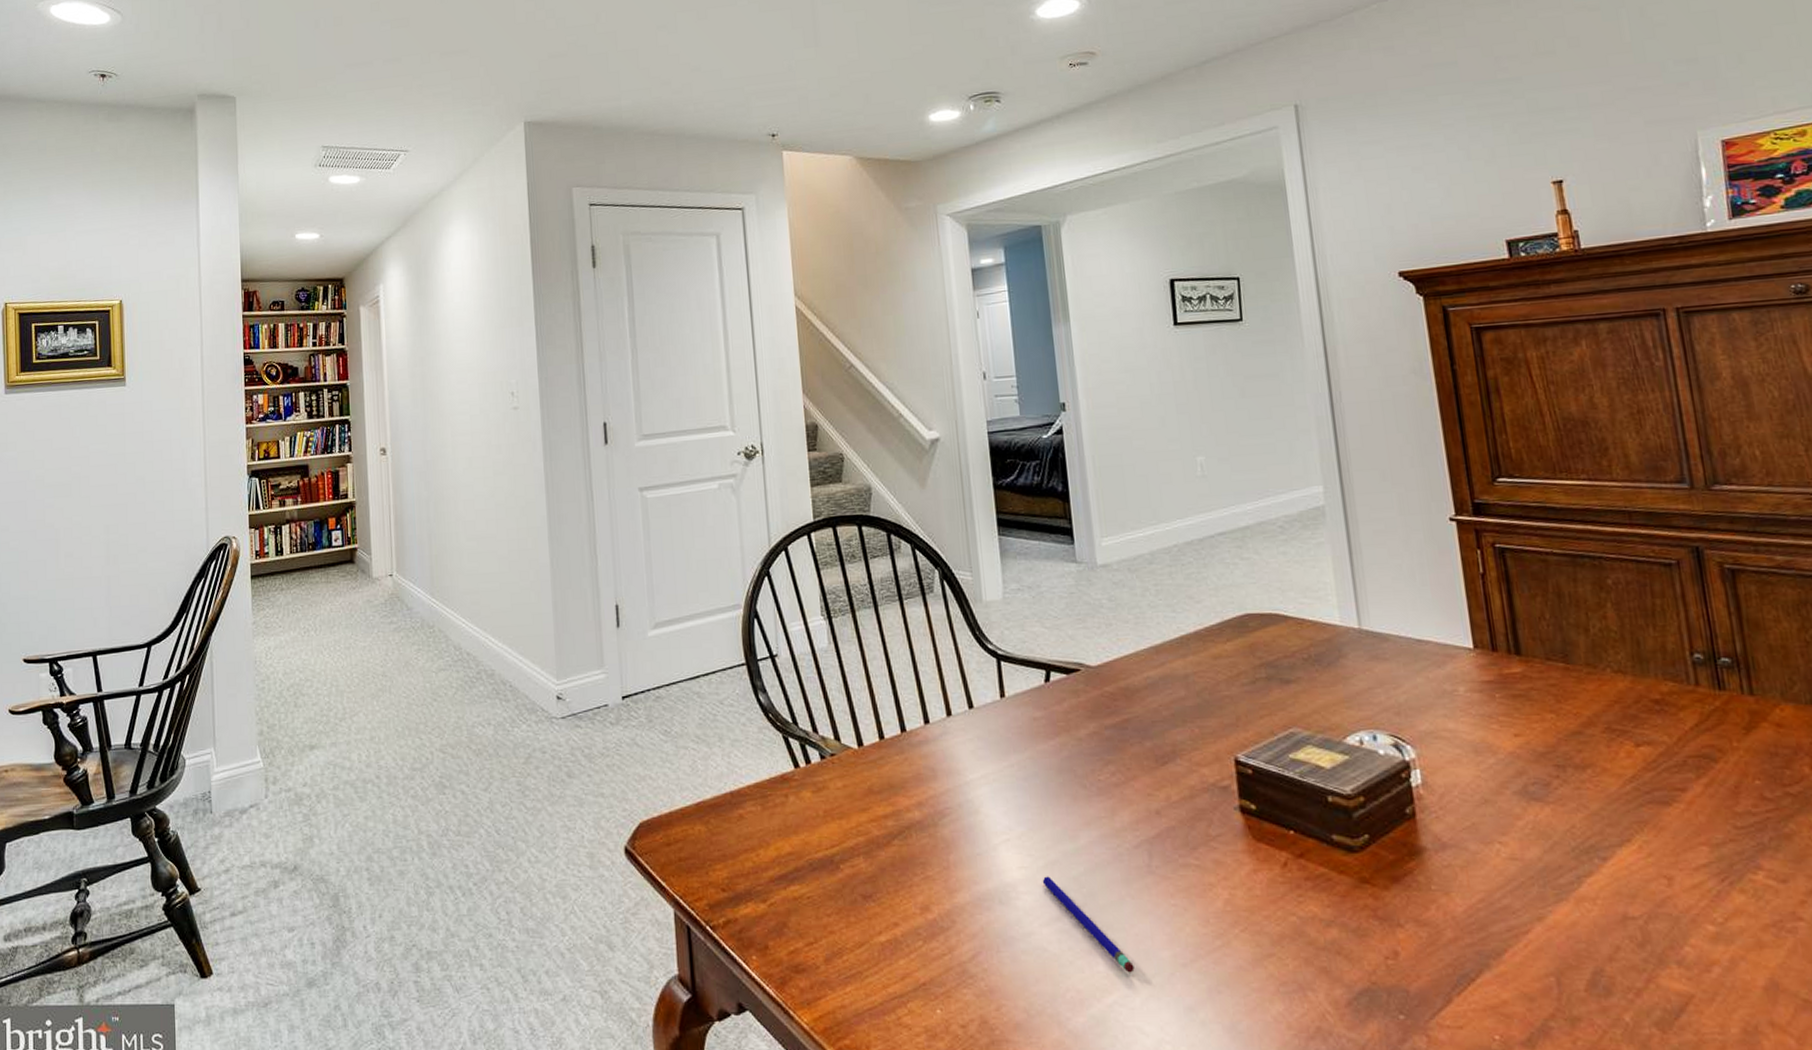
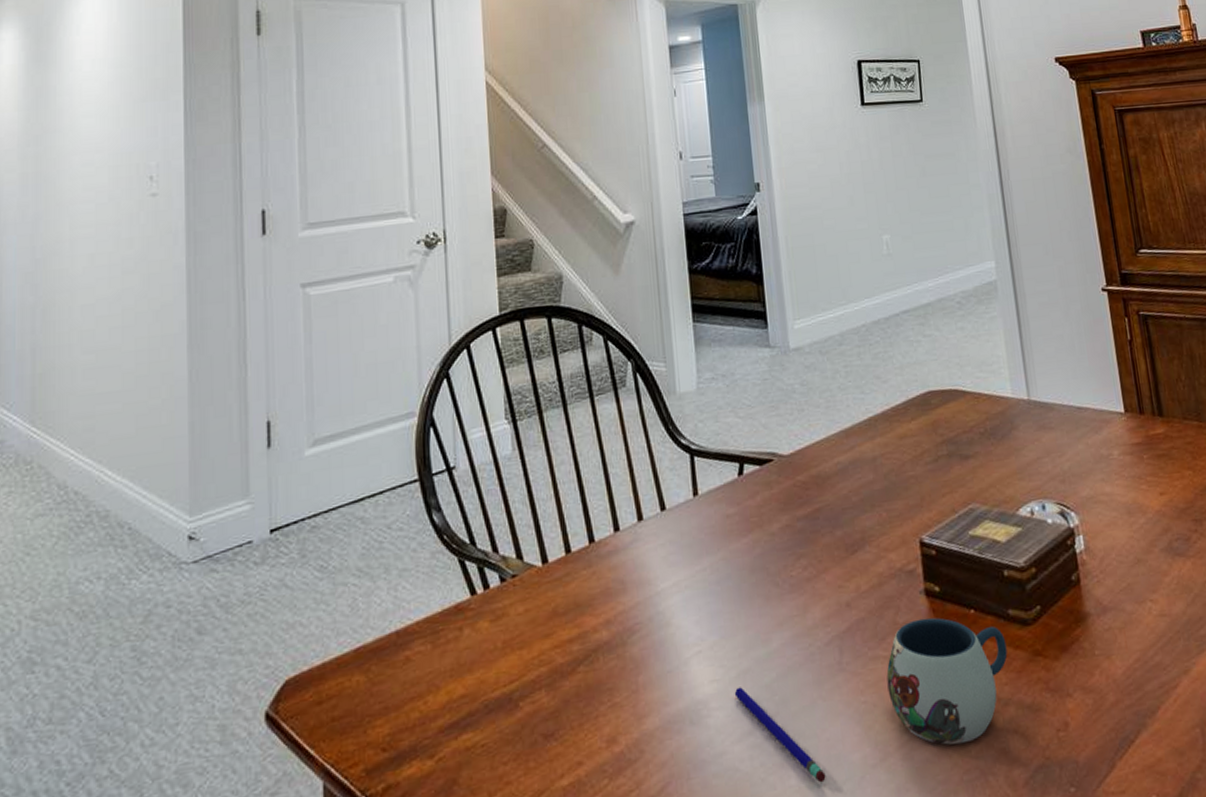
mug: none [1198,833,1331,957] -> present [886,617,1008,745]

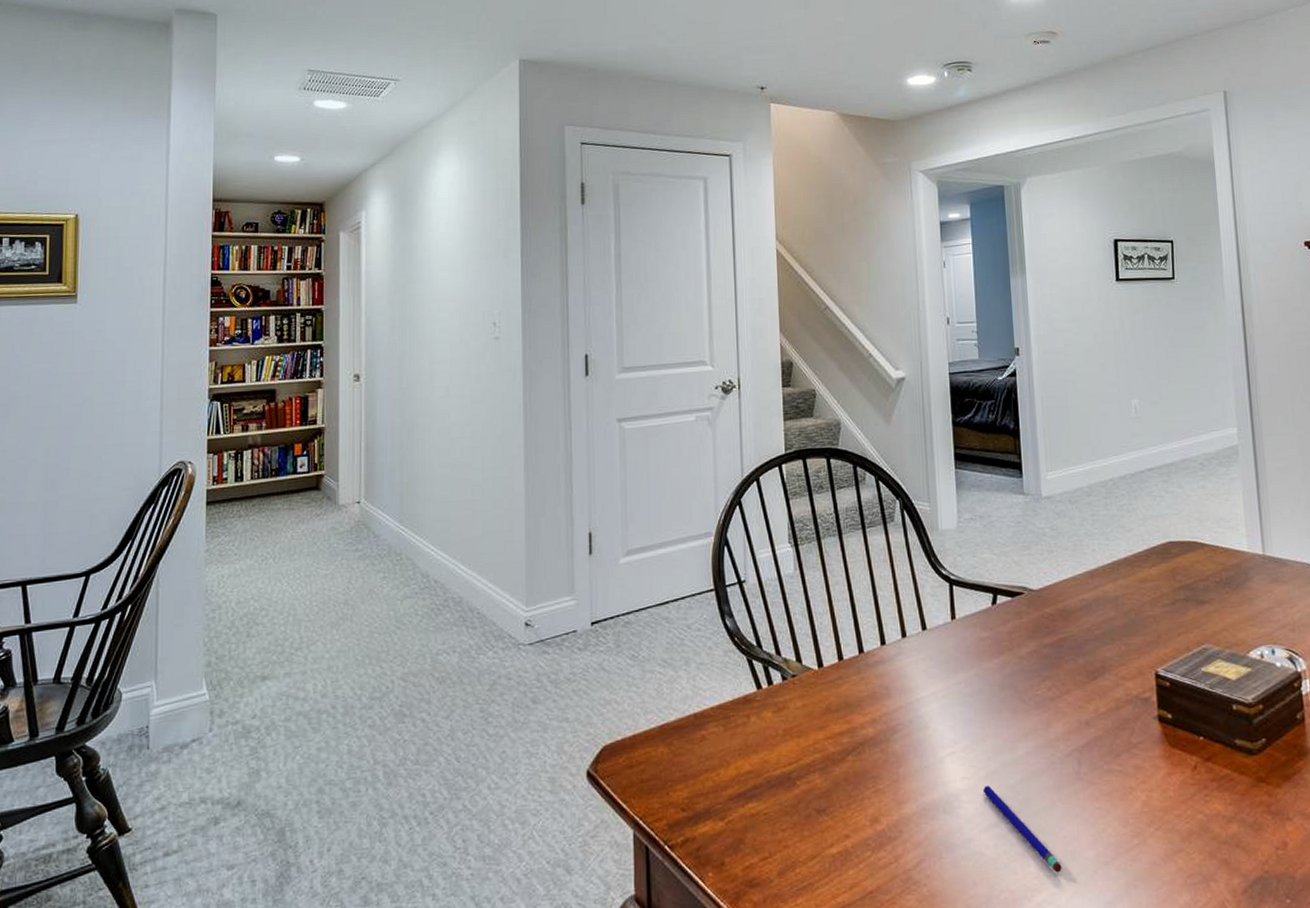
mug: present [886,617,1008,745] -> none [1120,740,1233,852]

